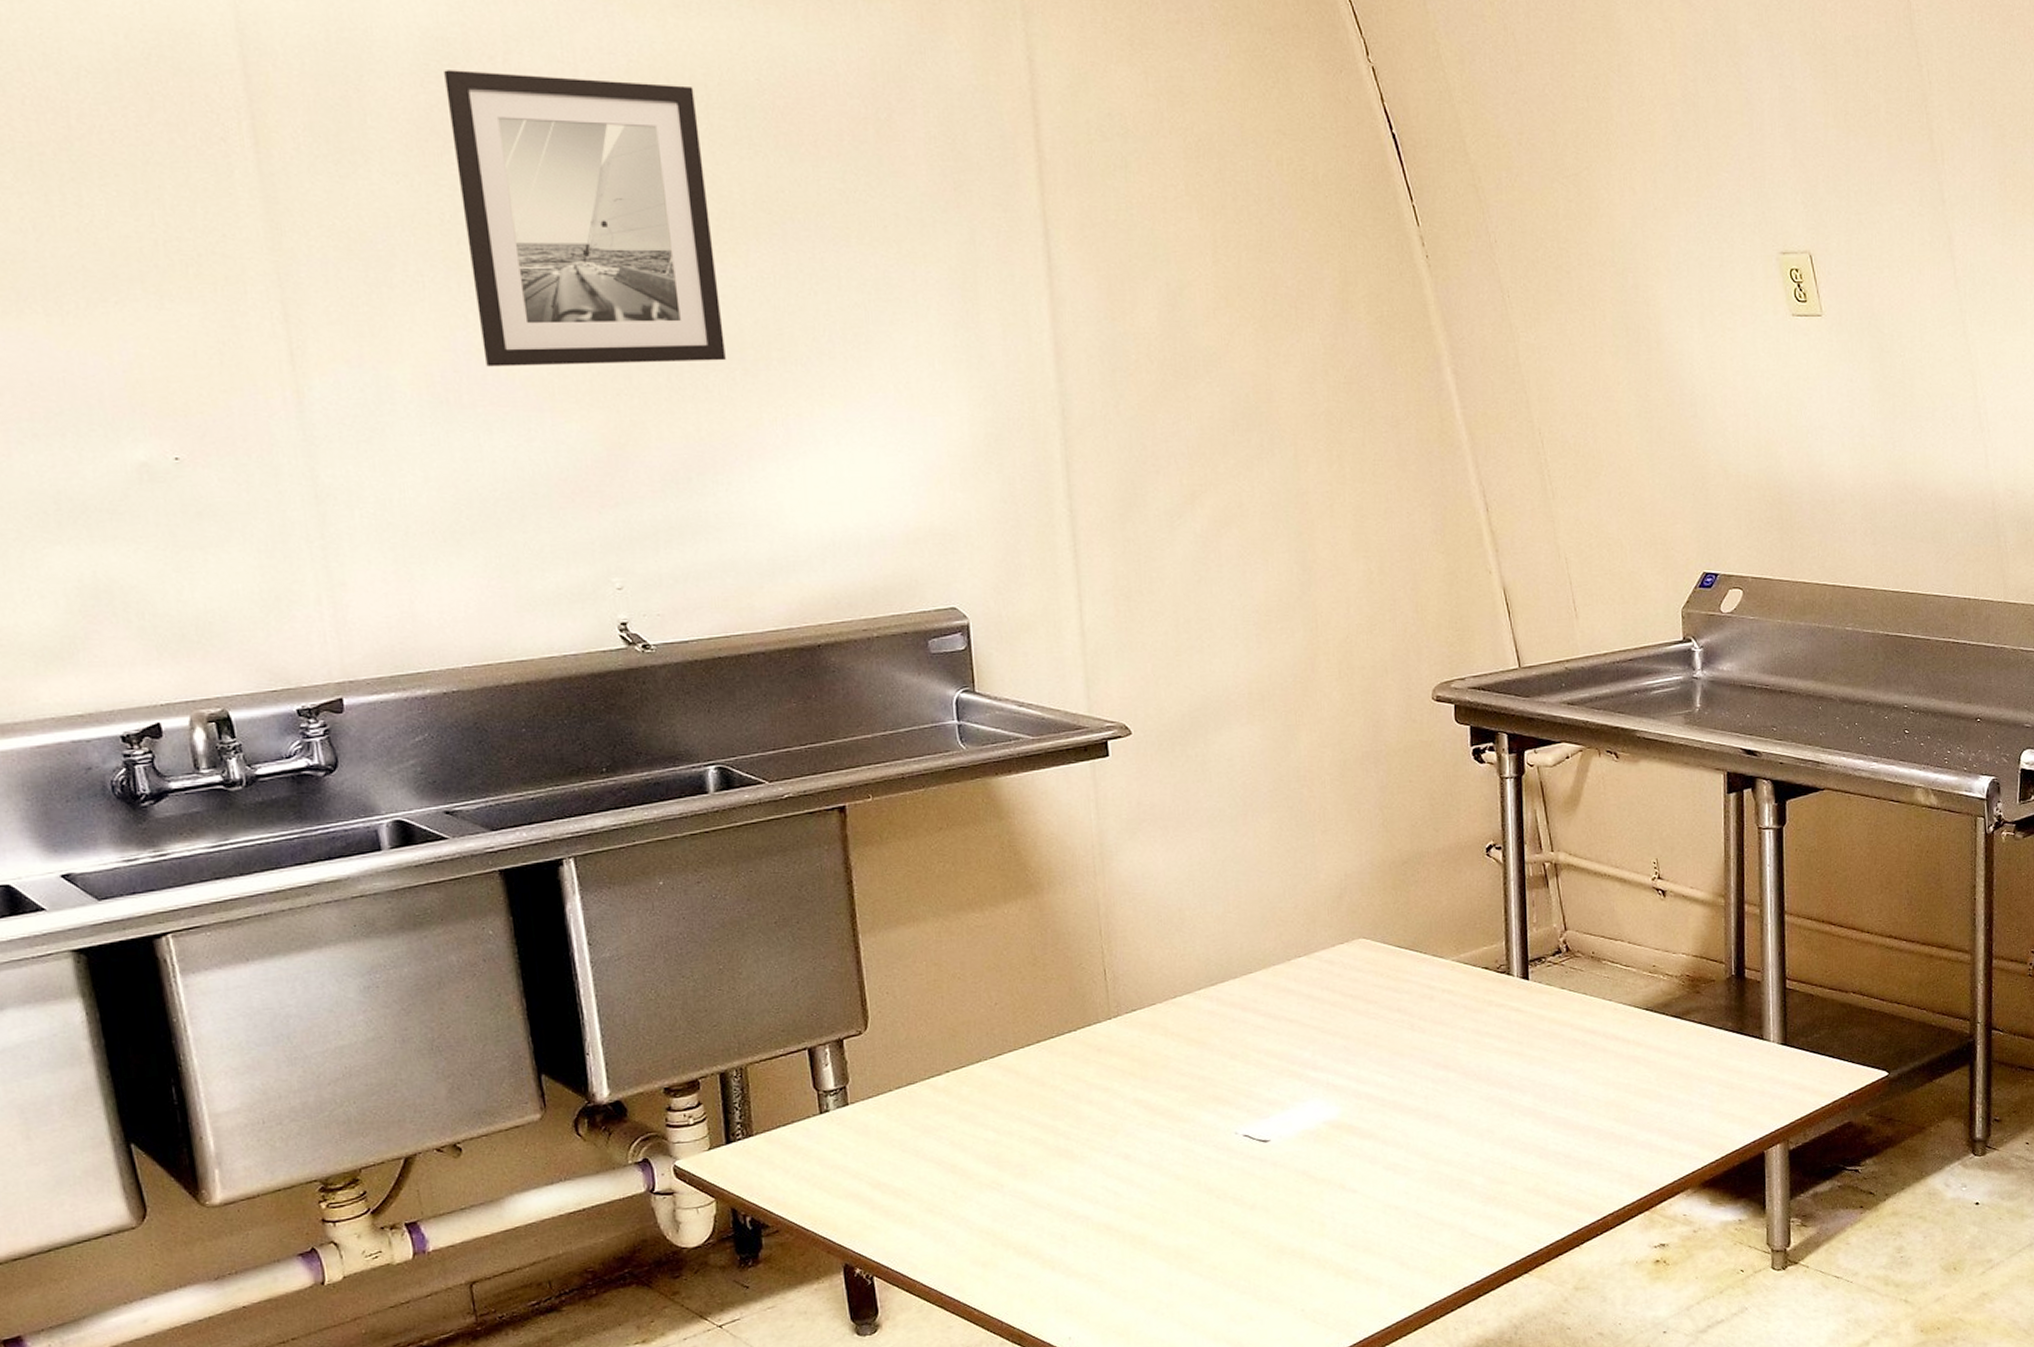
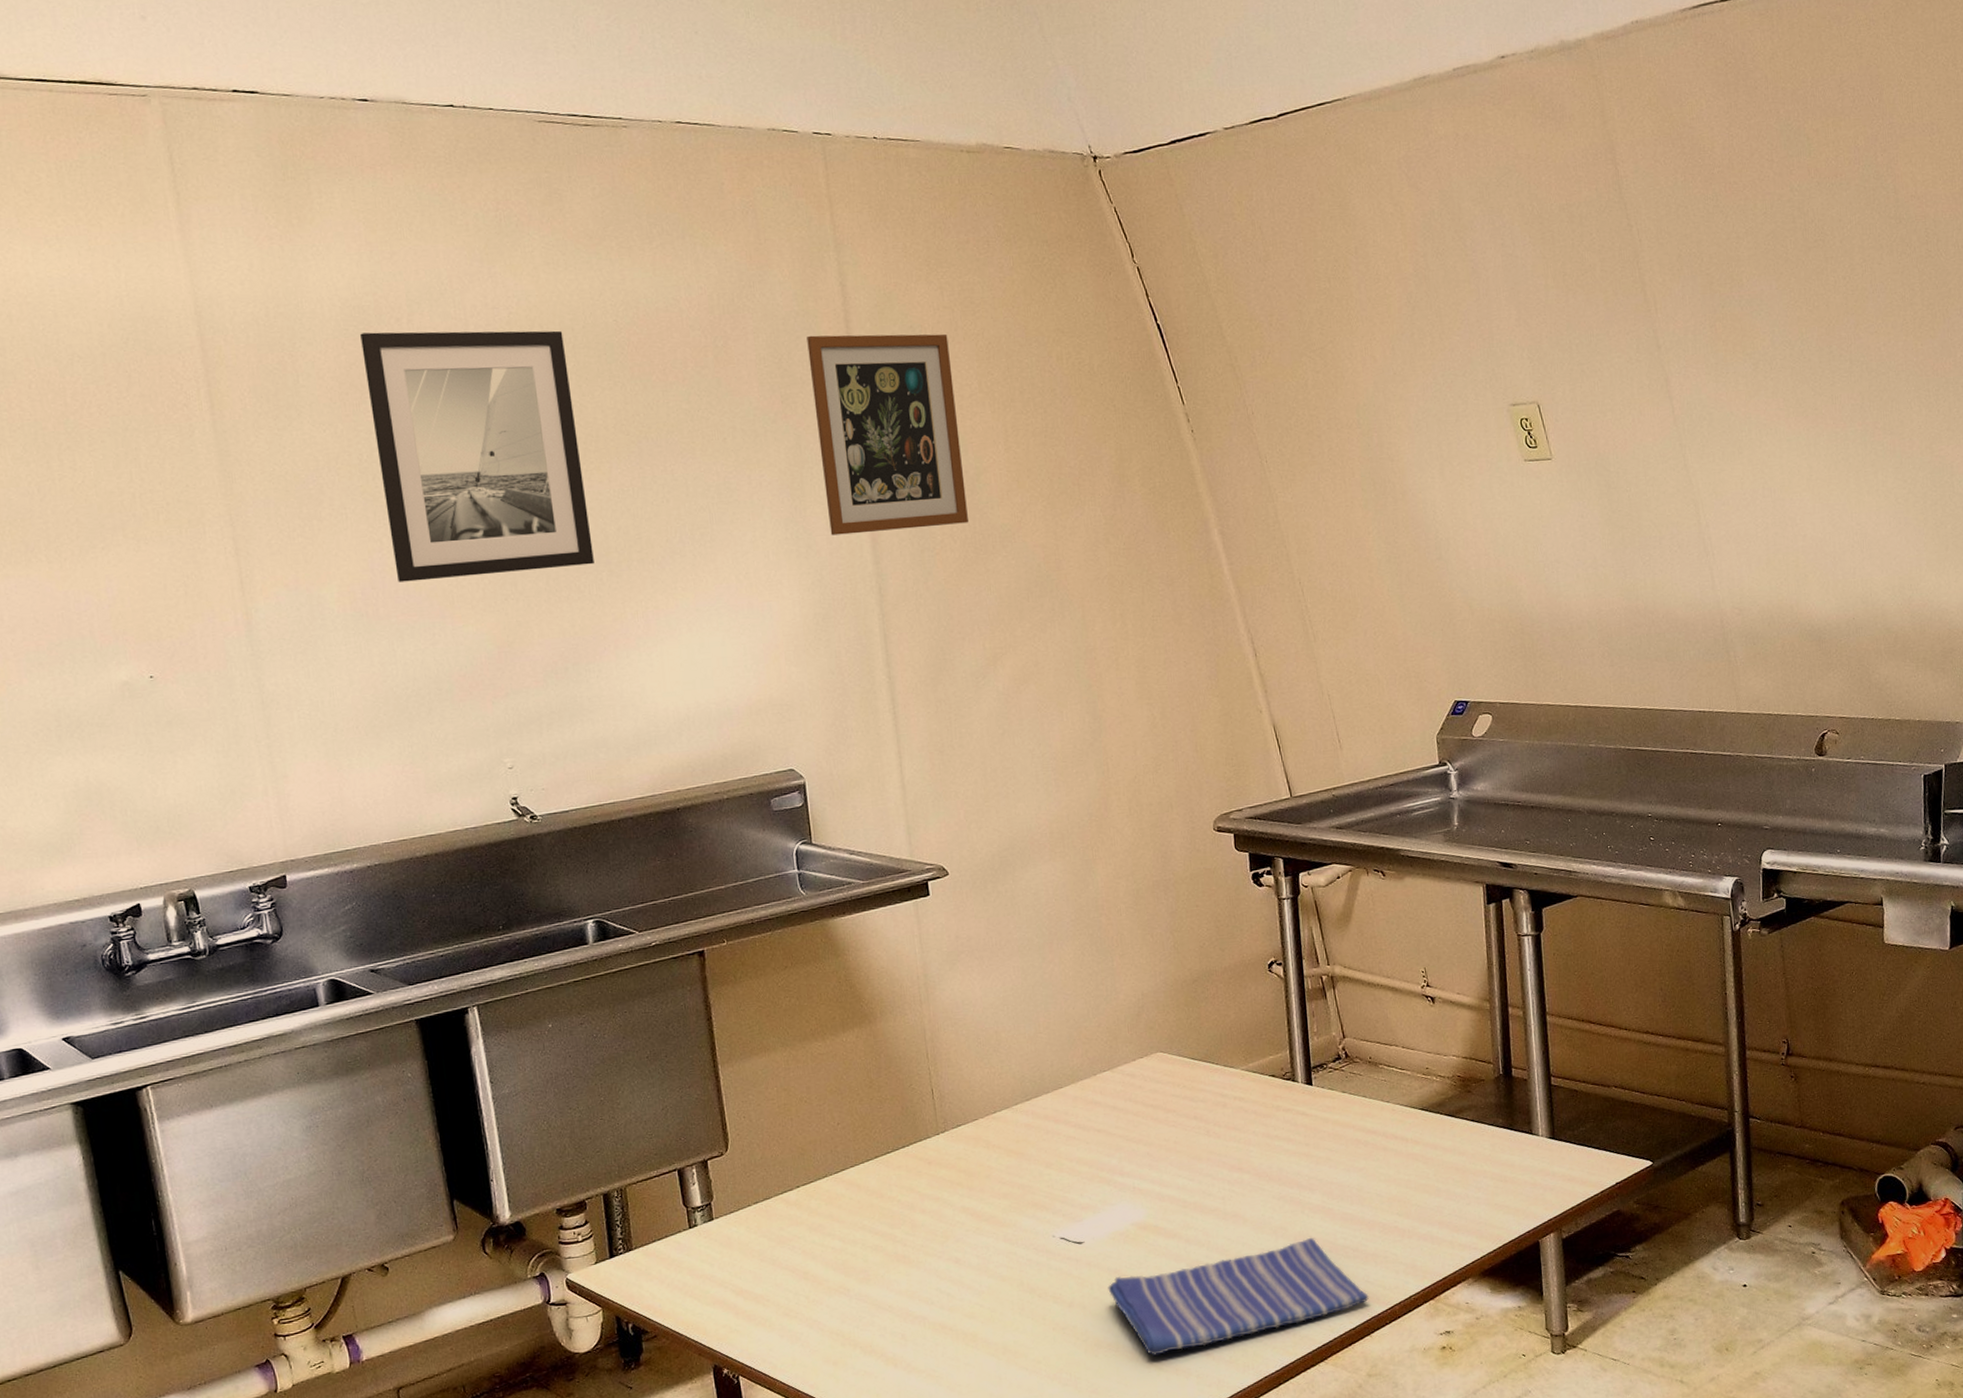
picture frame: none [986,115,1168,346] -> present [807,334,968,536]
dish towel: none [1294,1141,1580,1263] -> present [1108,1237,1369,1356]

